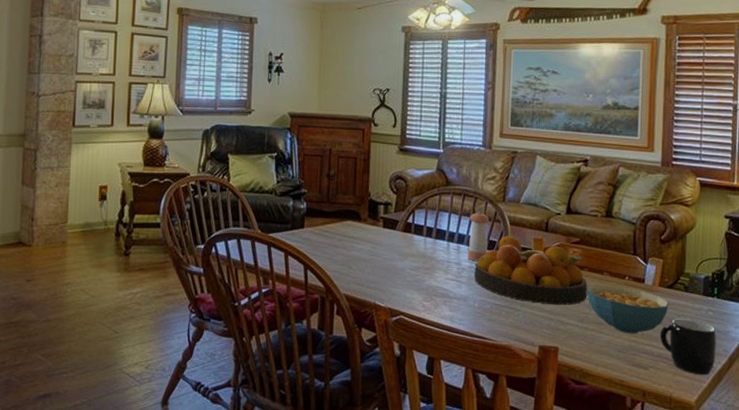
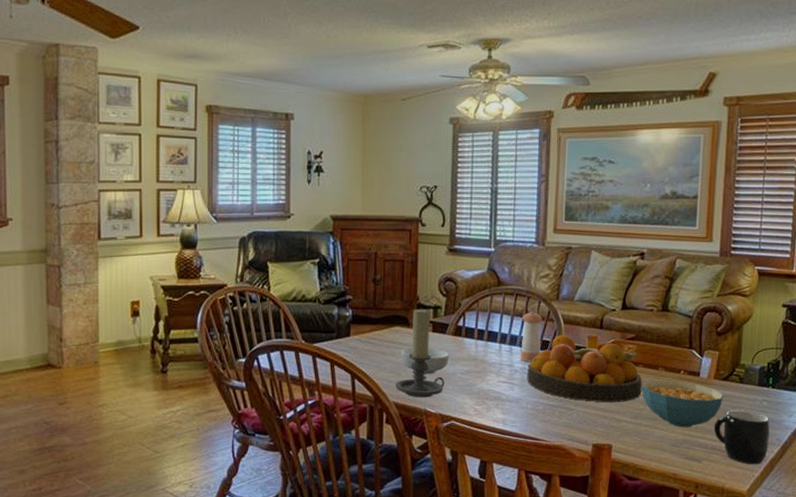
candle holder: none [346,204,394,292] -> present [395,308,445,398]
cereal bowl: none [352,241,399,268] -> present [401,347,449,374]

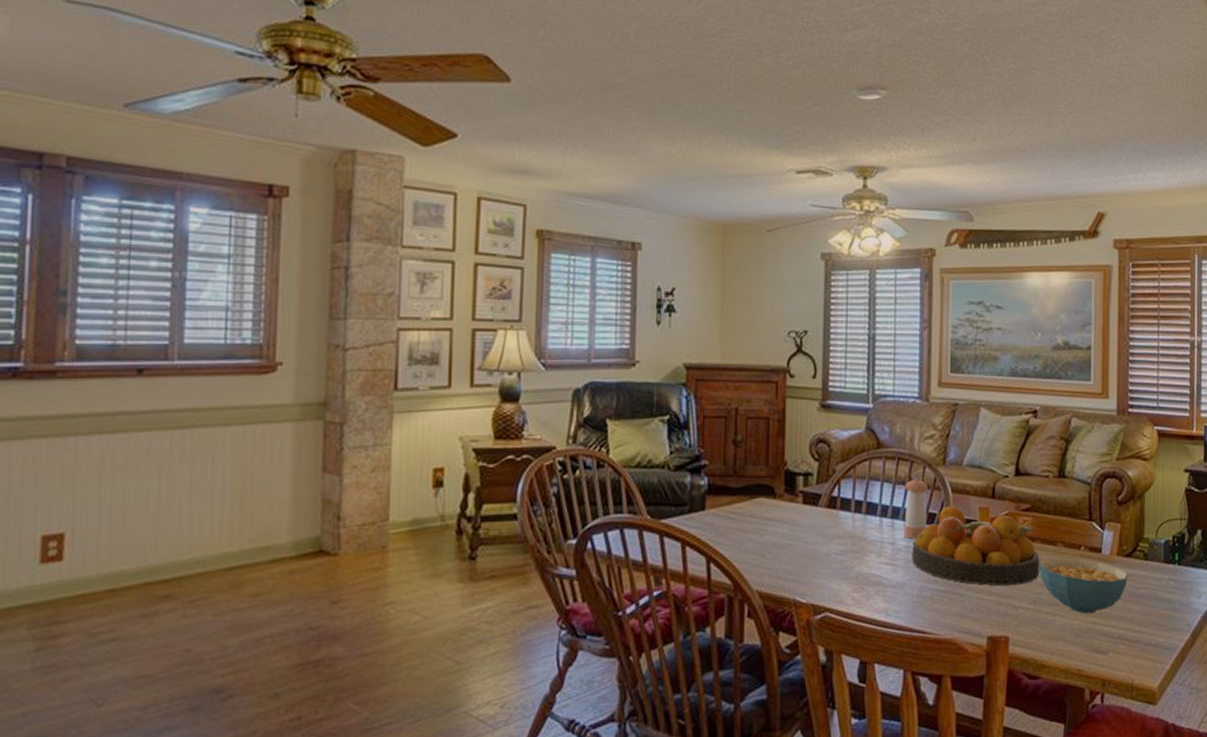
candle holder: present [395,308,445,398] -> none [759,475,817,585]
cereal bowl: present [401,347,449,374] -> none [765,522,822,555]
mug: present [714,410,770,465] -> none [1119,592,1178,656]

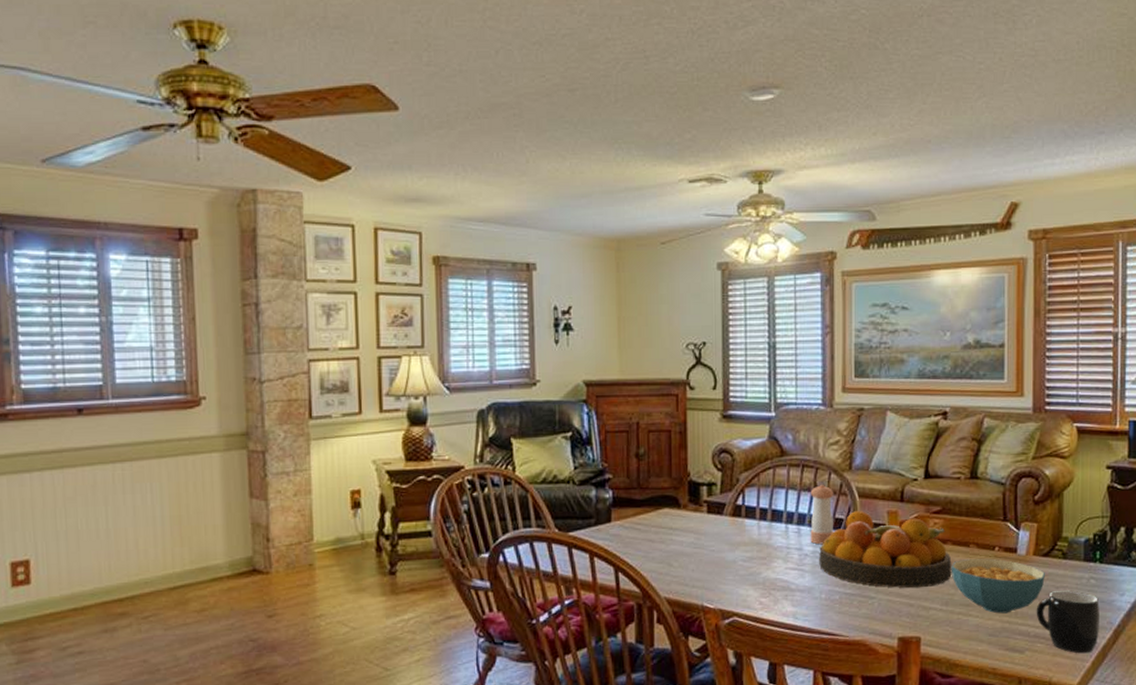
mug: none [1119,592,1178,656] -> present [1036,590,1100,654]

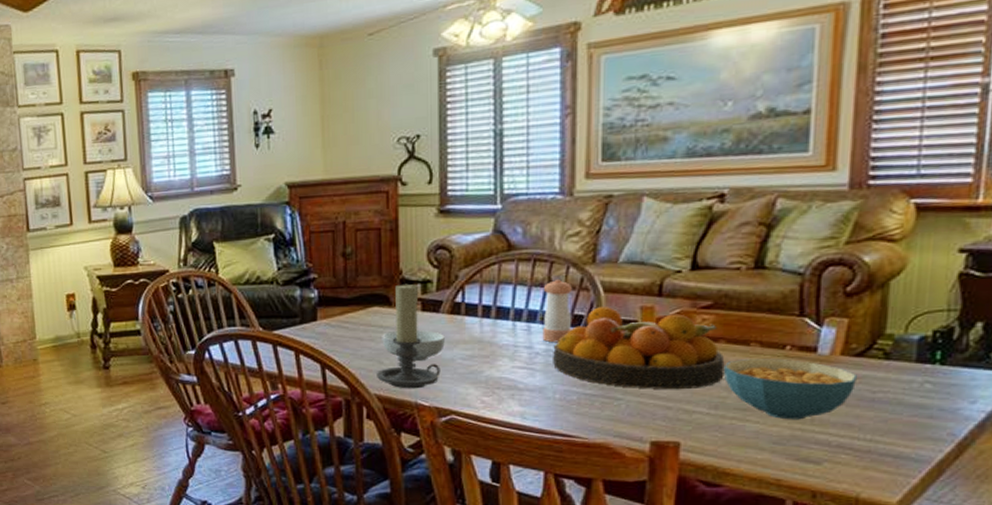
candle holder: none [667,486,724,592] -> present [377,283,441,389]
cereal bowl: none [671,531,728,563] -> present [382,329,445,361]
mug: present [1036,590,1100,654] -> none [841,396,937,468]

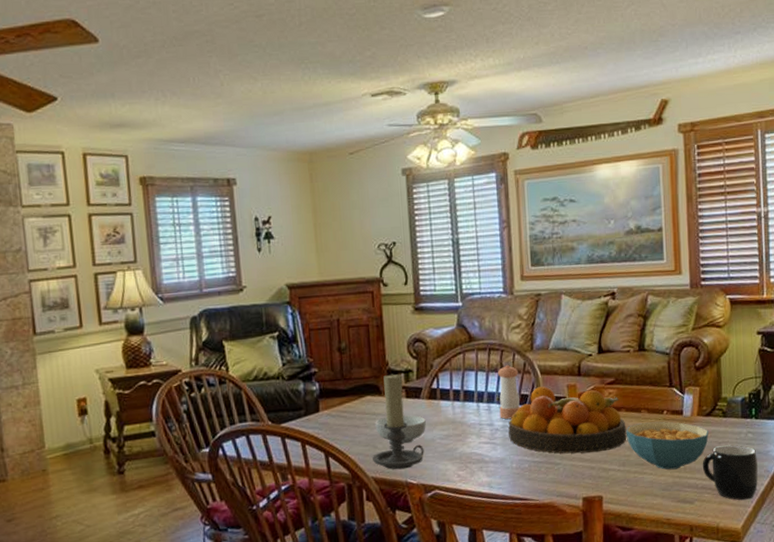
mug: none [841,396,937,468] -> present [702,445,758,500]

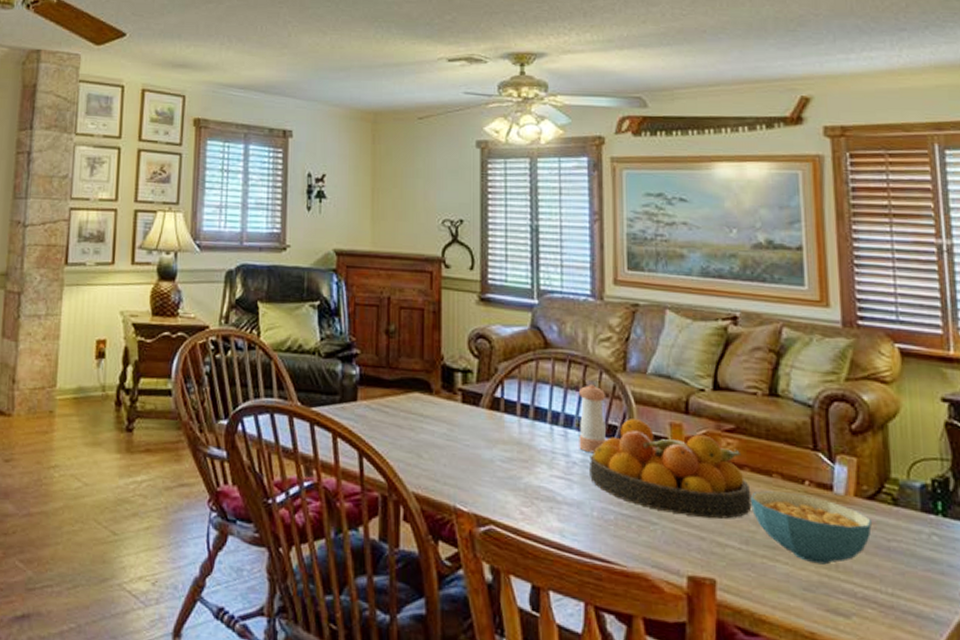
candle holder: present [373,373,424,470] -> none [415,371,480,491]
cereal bowl: present [375,414,426,443] -> none [422,421,484,459]
mug: present [702,445,758,500] -> none [862,544,950,631]

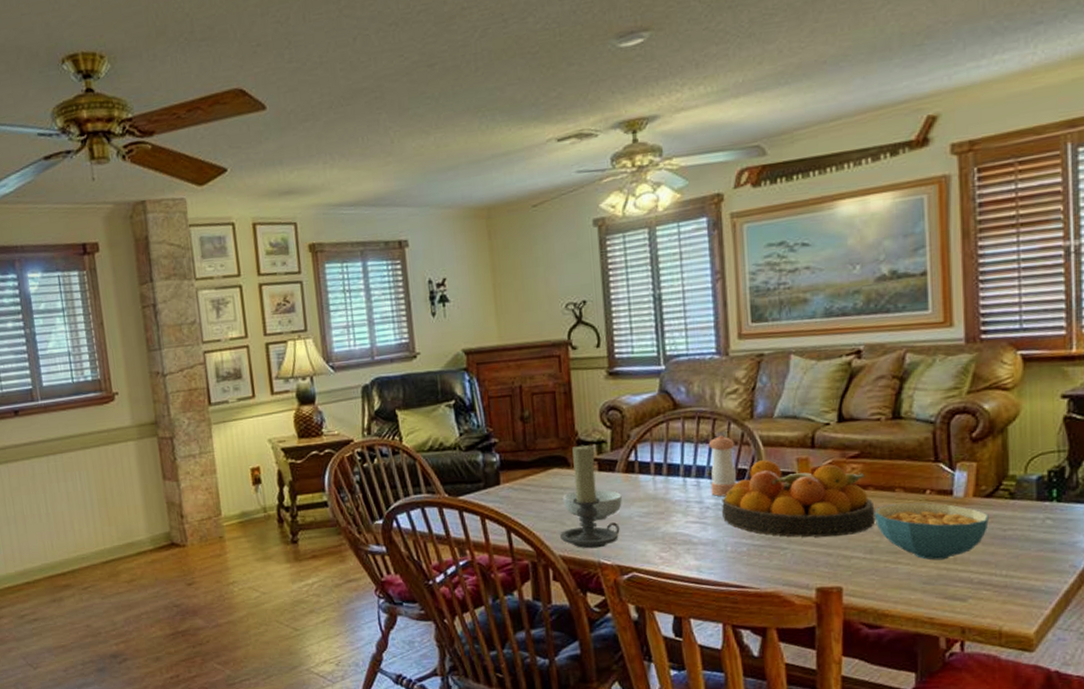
candle holder: none [415,371,480,491] -> present [560,444,620,549]
cereal bowl: none [422,421,484,459] -> present [562,489,622,520]

